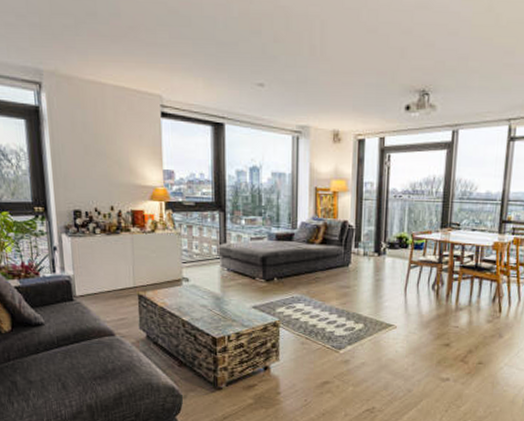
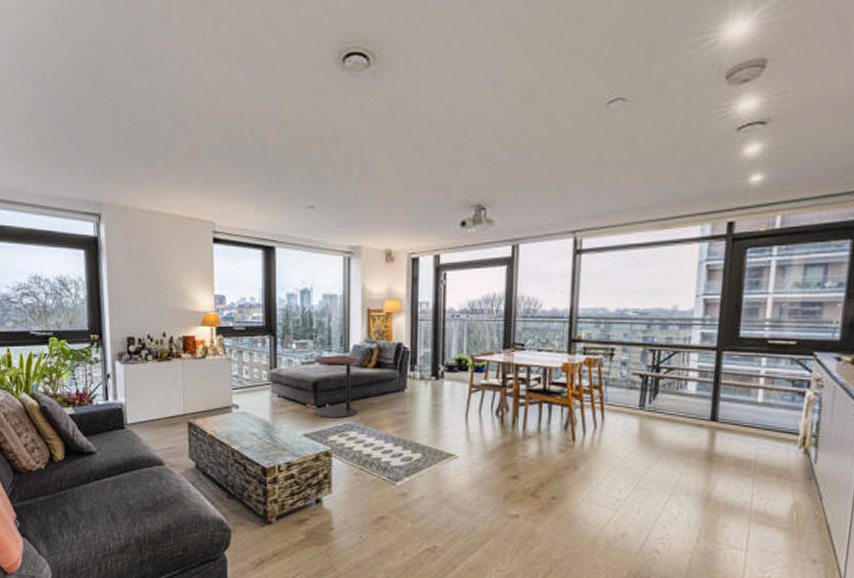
side table: none [264,233,305,292] -> present [315,357,358,419]

